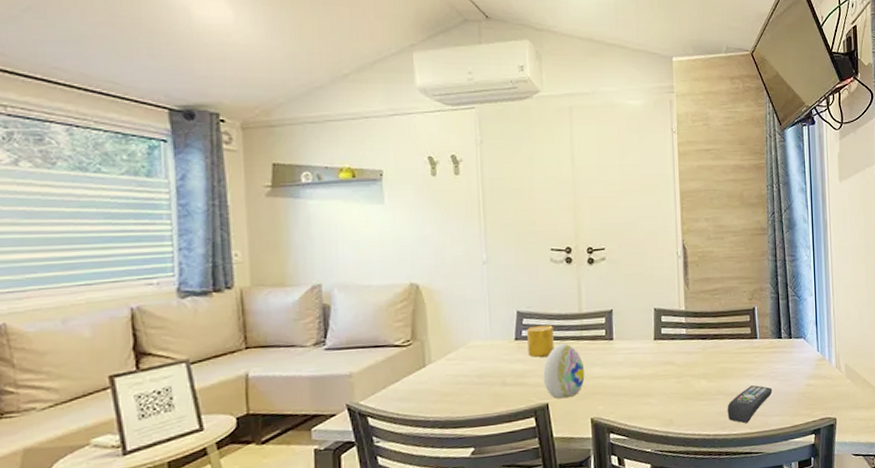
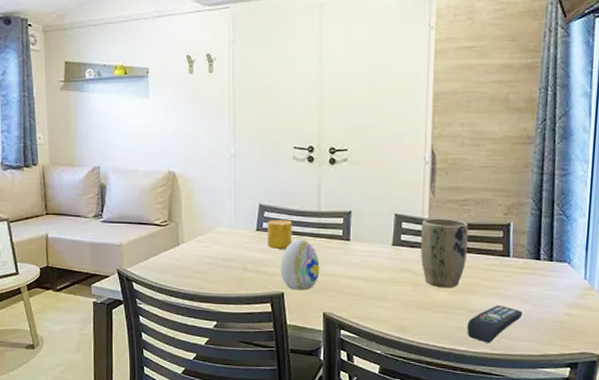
plant pot: none [679,308,722,376] -> present [420,218,469,288]

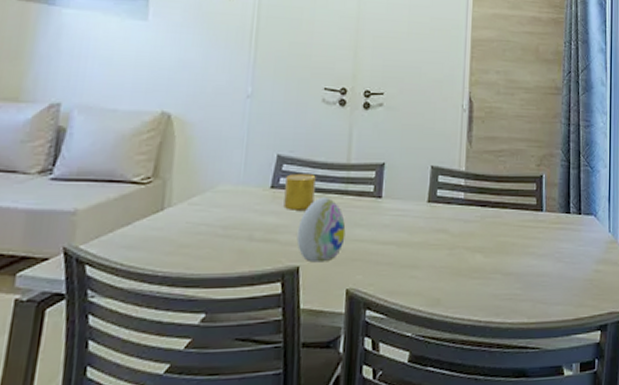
plant pot: present [420,218,469,288] -> none [456,170,505,250]
remote control: present [467,305,523,343] -> none [503,266,556,311]

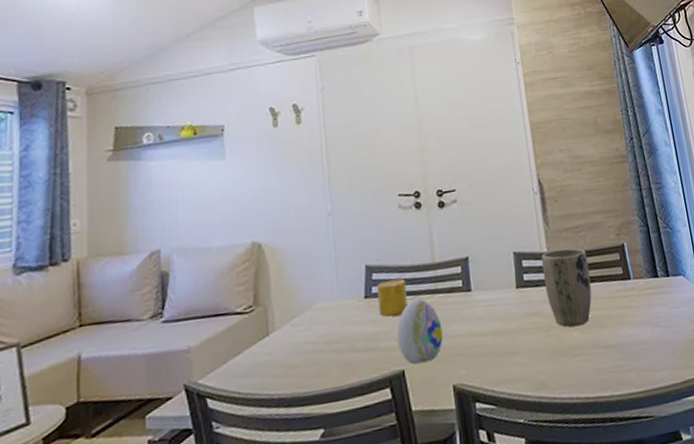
plant pot: none [456,170,505,250] -> present [542,248,592,327]

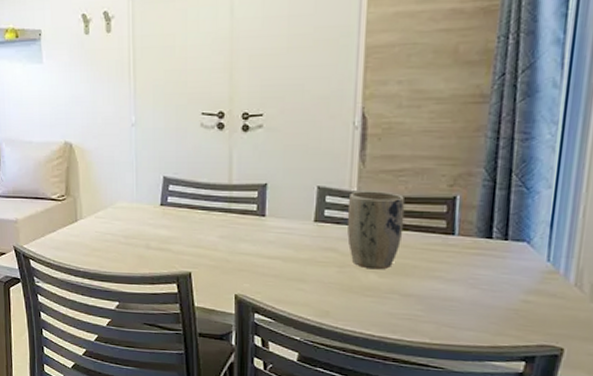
cup: present [377,278,408,317] -> none [173,193,200,225]
decorative egg: present [396,299,443,364] -> none [187,215,231,270]

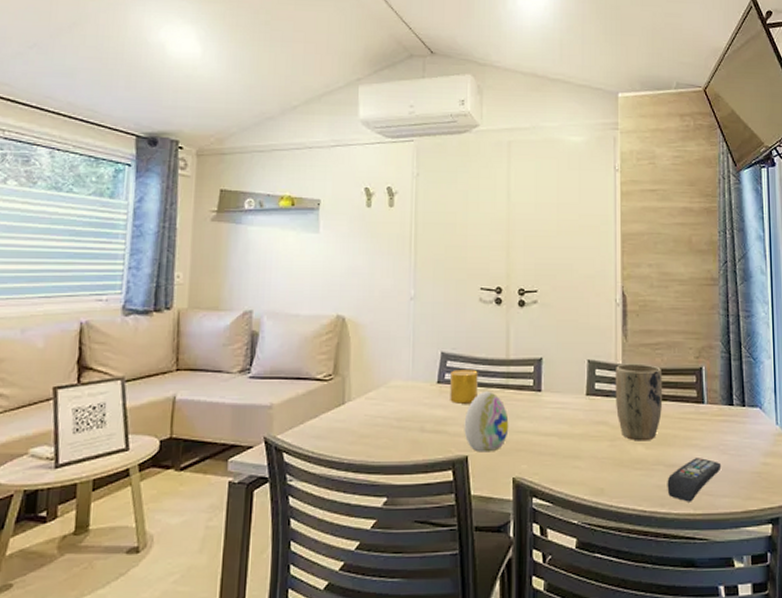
cup: none [173,193,200,225] -> present [450,370,478,404]
decorative egg: none [187,215,231,270] -> present [464,392,509,452]
remote control: none [400,290,469,332] -> present [667,458,722,502]

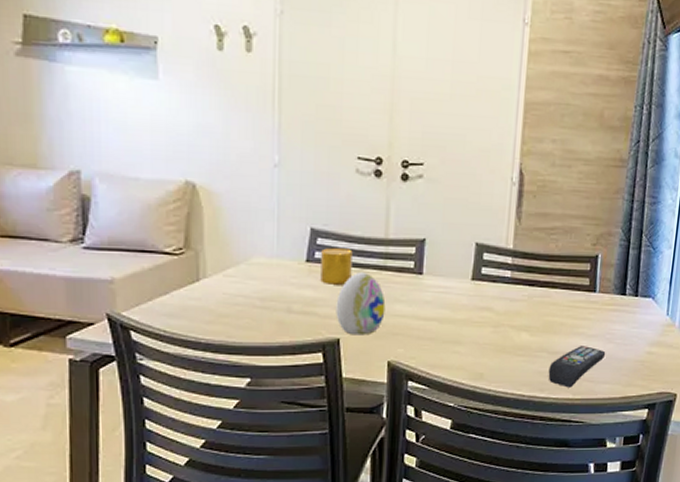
plant pot: present [615,363,663,441] -> none [502,248,556,328]

